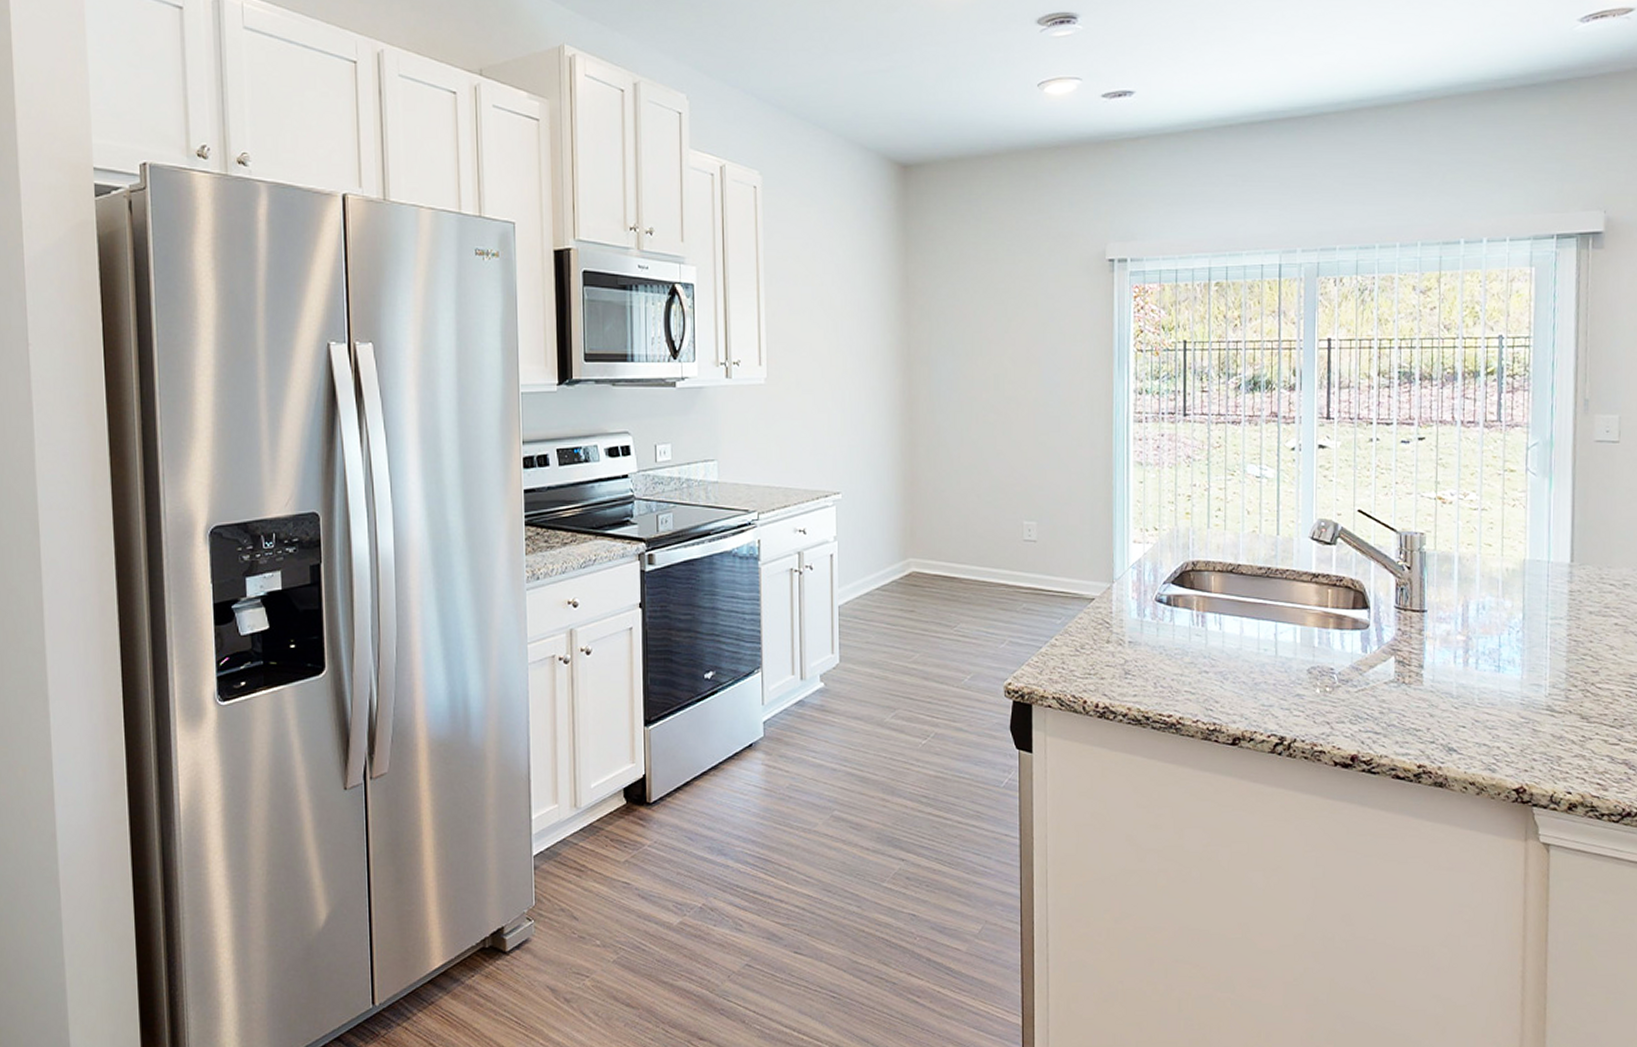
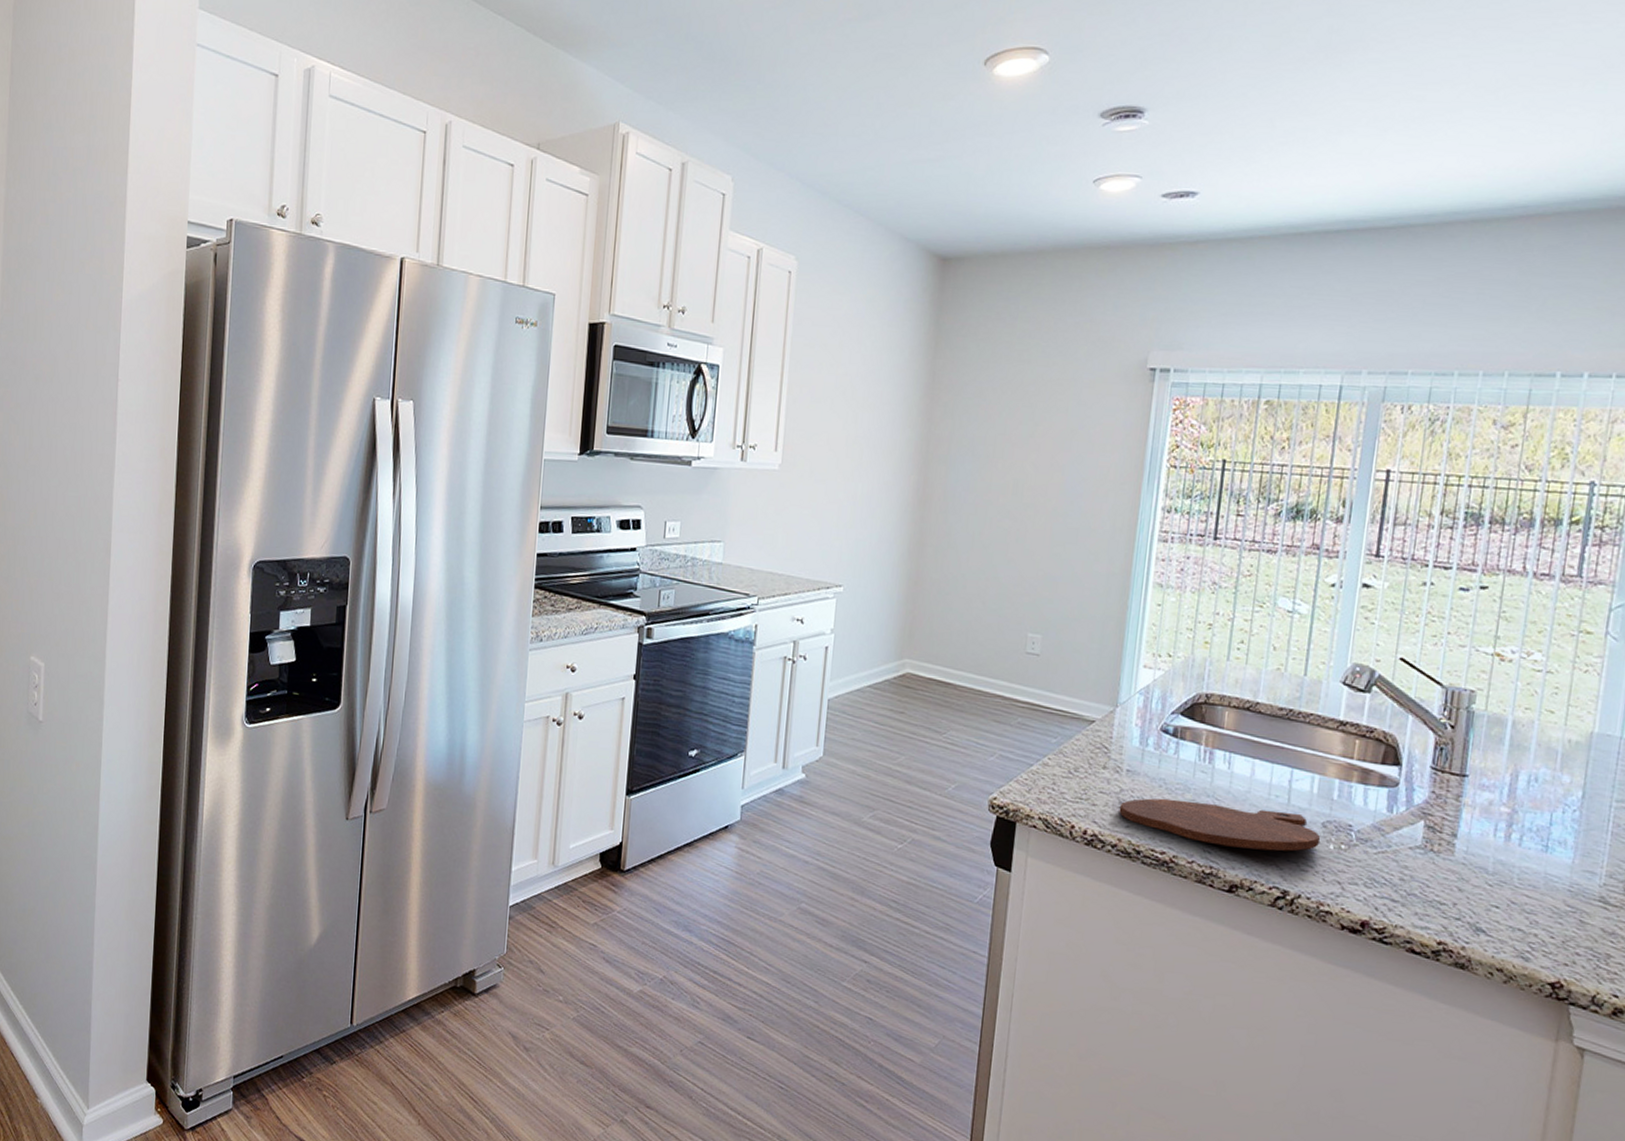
cutting board: none [1126,663,1308,702] -> present [1119,798,1321,851]

